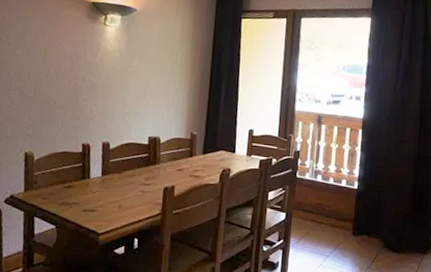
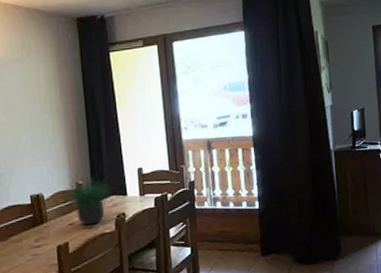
potted plant: none [179,124,224,175] -> present [64,172,113,226]

